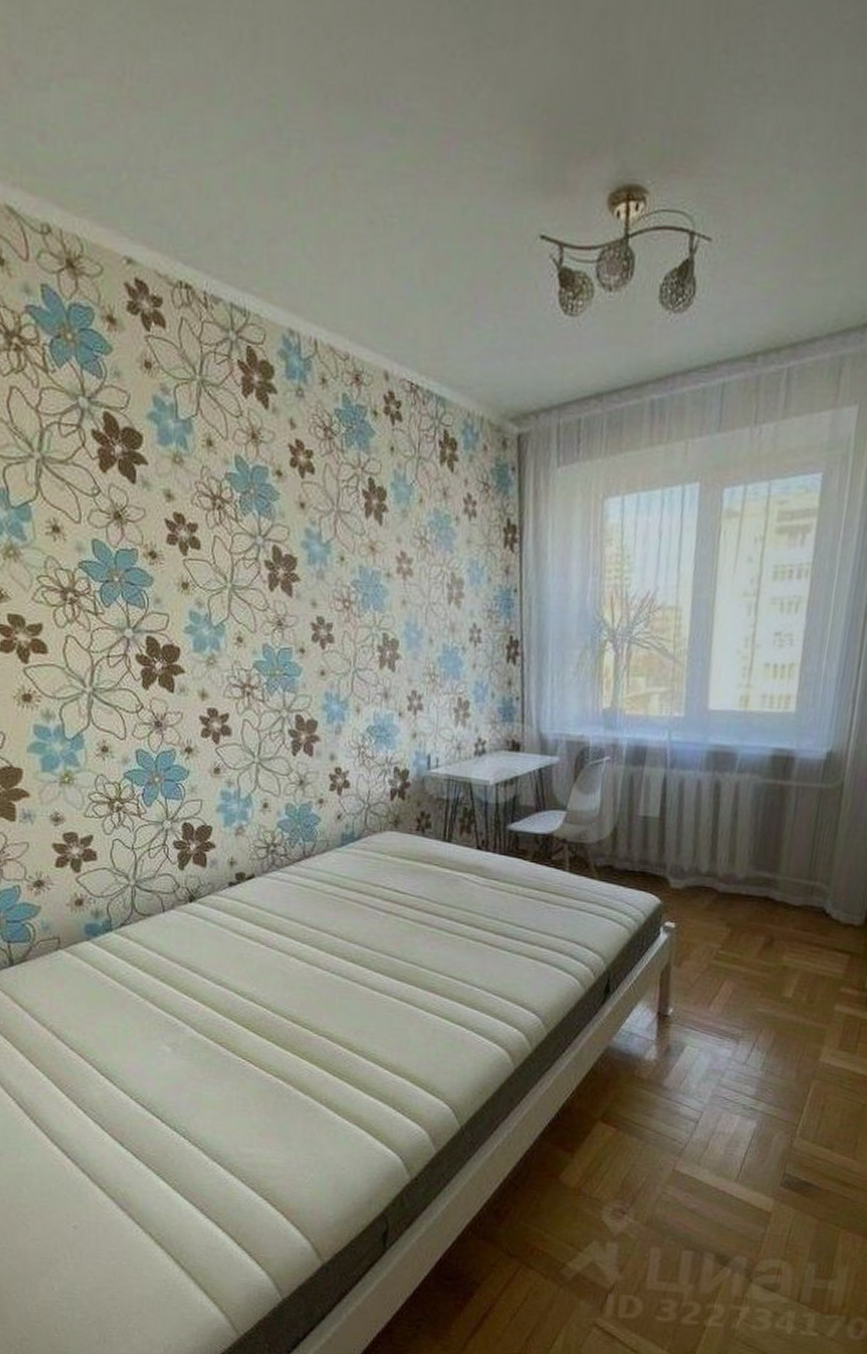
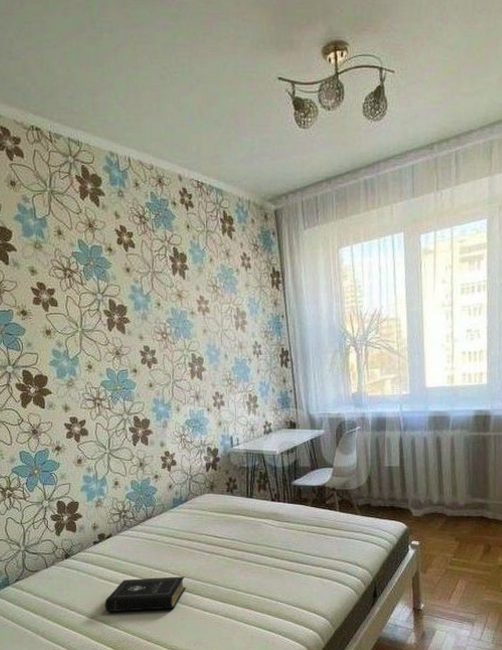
book: none [238,937,350,983] -> present [105,576,186,613]

